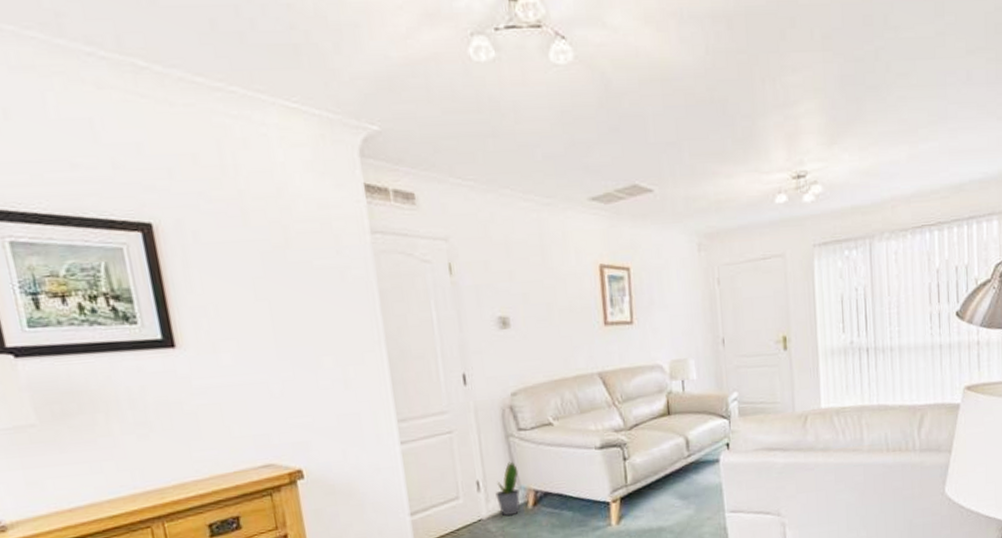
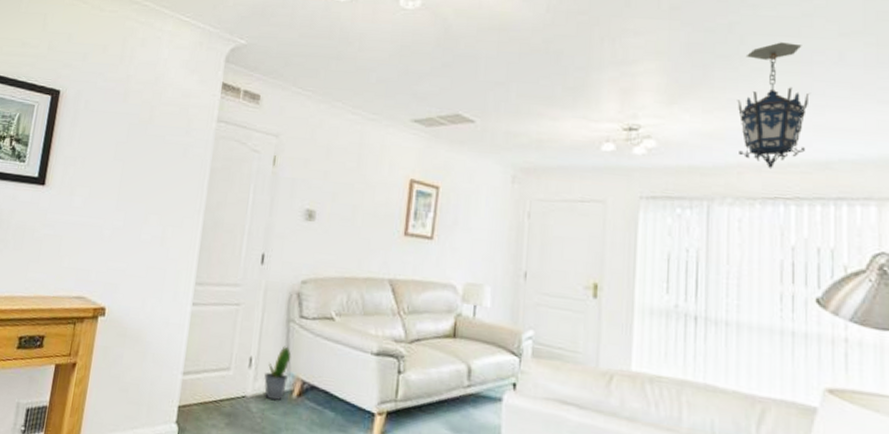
hanging lantern: none [887,66,945,199] -> present [737,42,810,170]

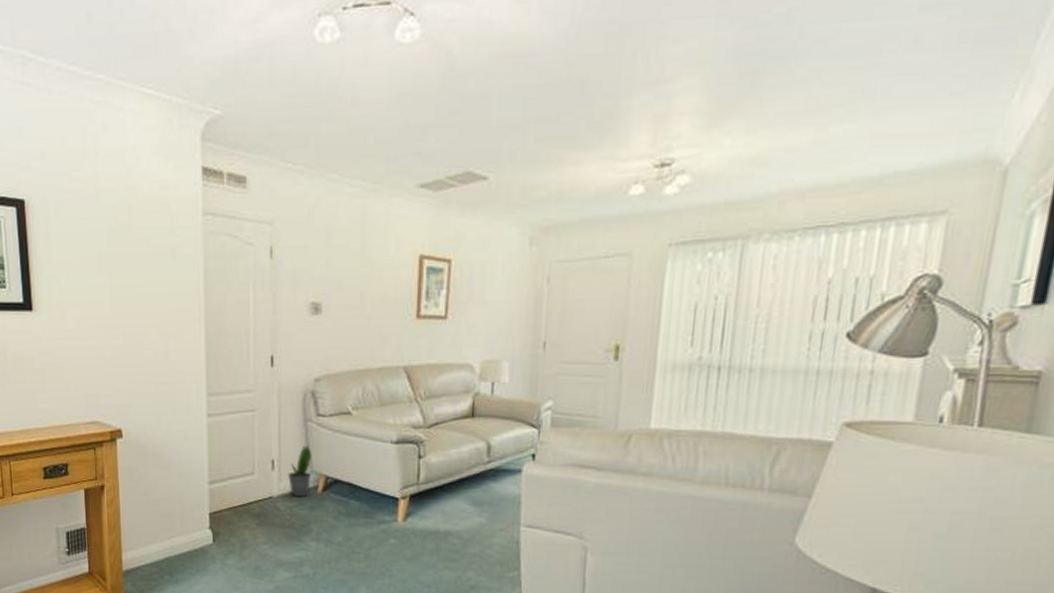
hanging lantern: present [737,42,810,170] -> none [782,29,873,194]

